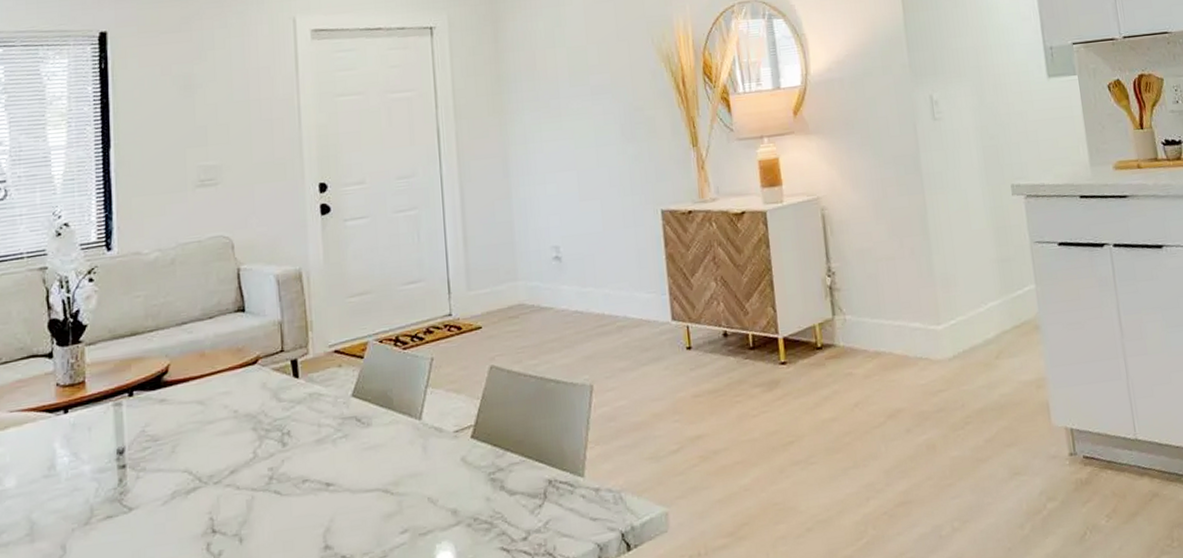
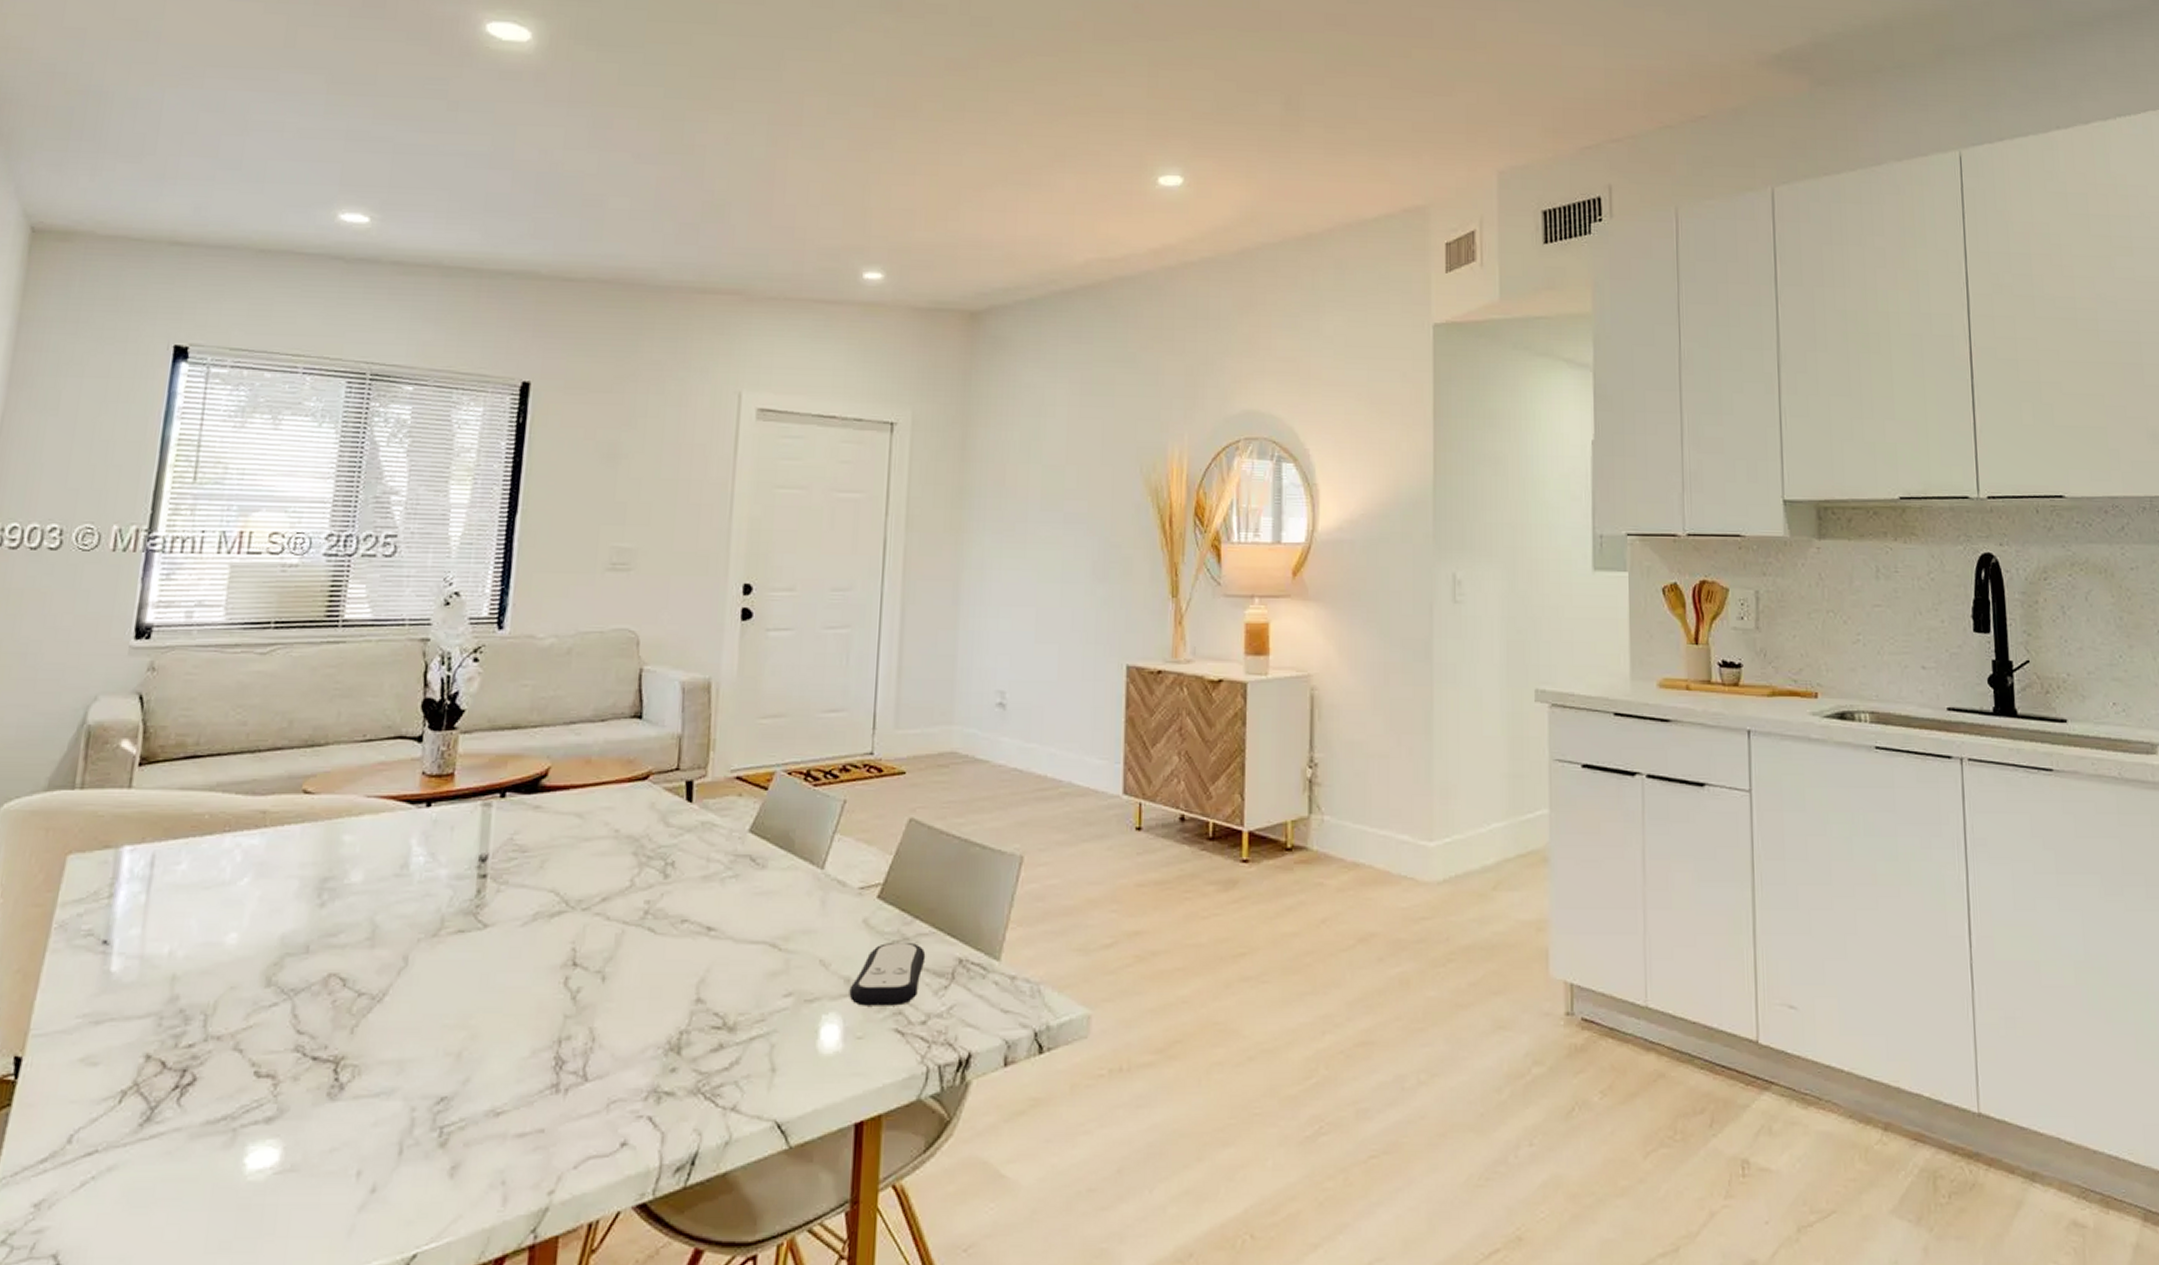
remote control: none [457,471,520,532] -> present [849,942,926,1006]

